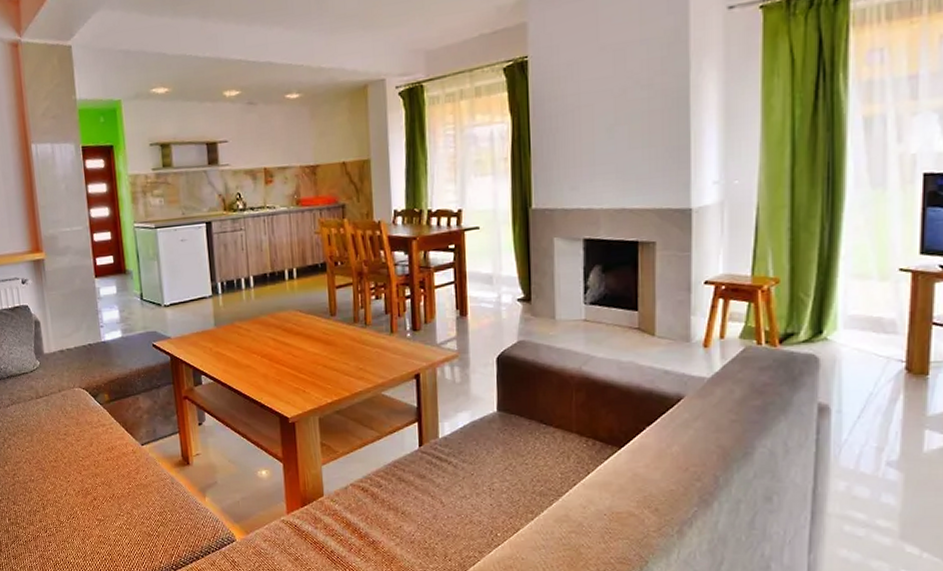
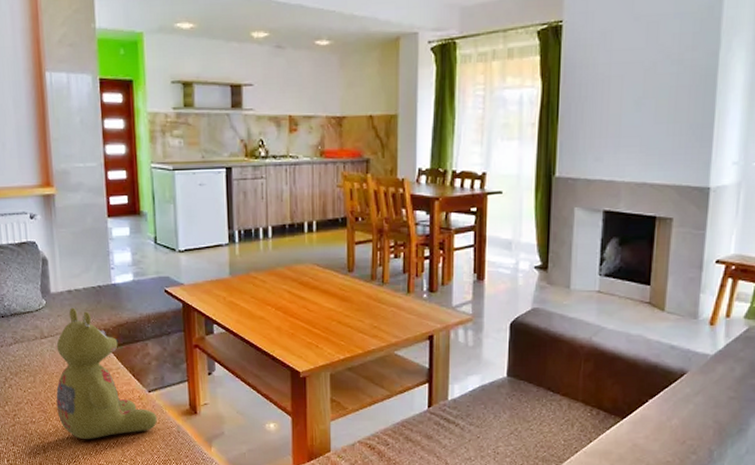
stuffed bear: none [51,366,151,495] -> present [56,307,157,439]

